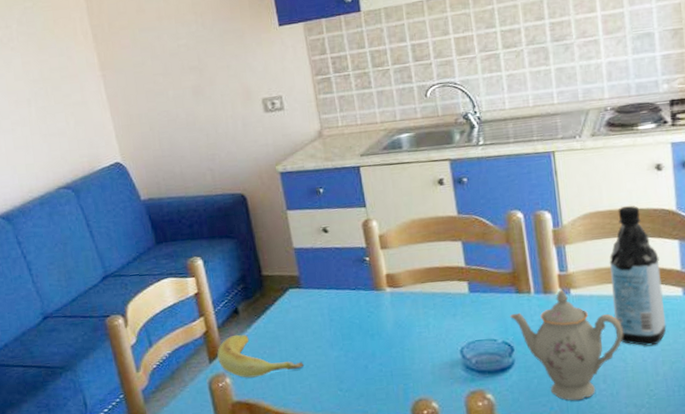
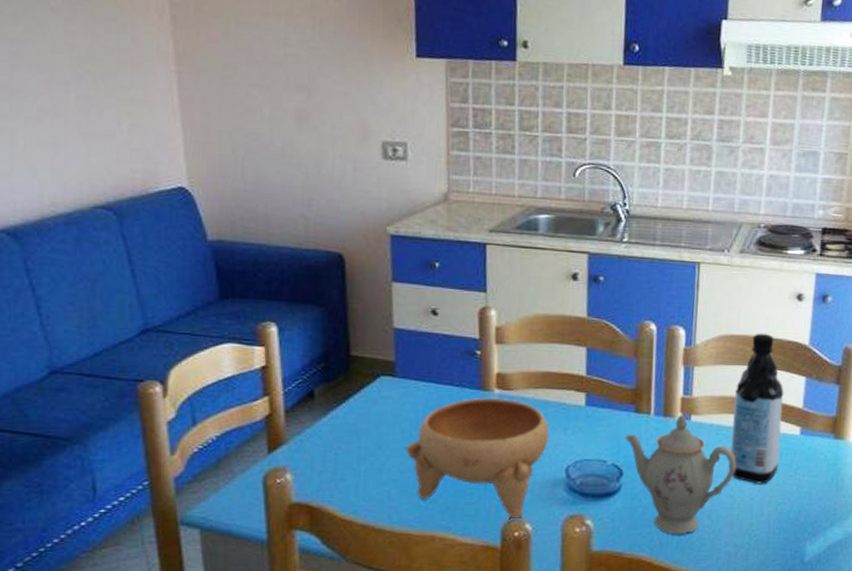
banana: present [217,334,305,378] -> none [280,422,386,476]
bowl: none [318,294,442,400] -> present [405,397,550,520]

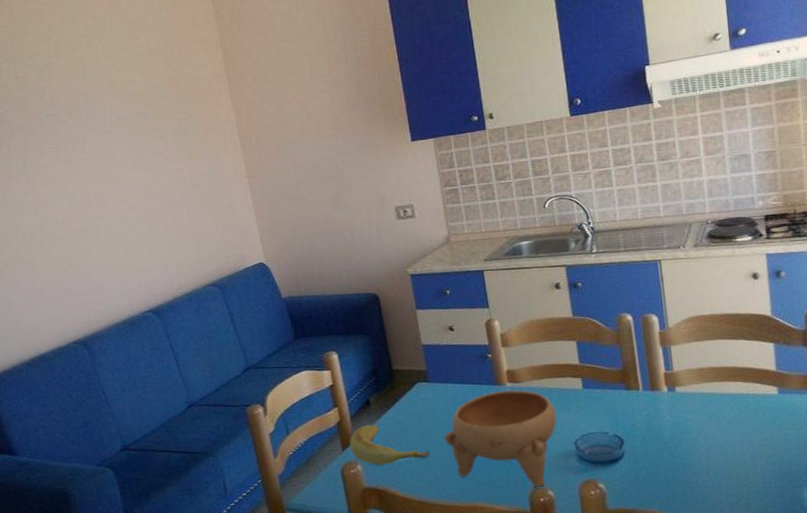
banana: none [280,422,386,476] -> present [349,424,431,466]
teapot: present [625,414,736,535] -> none [620,387,724,491]
water bottle: present [729,333,784,484] -> none [710,310,764,441]

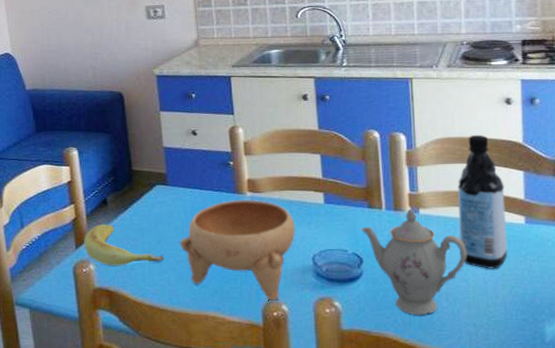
teapot: none [620,387,724,491] -> present [361,208,466,316]
water bottle: none [710,310,764,441] -> present [457,134,508,269]

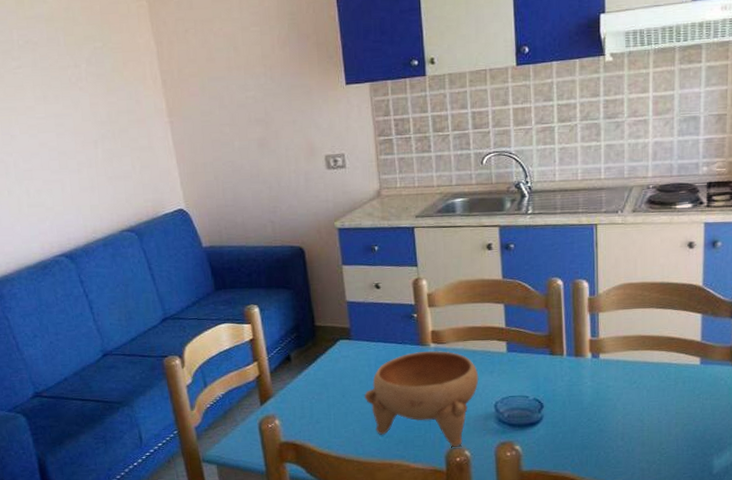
banana: present [84,224,165,266] -> none [268,380,350,421]
teapot: present [361,208,466,316] -> none [543,353,643,455]
water bottle: present [457,134,508,269] -> none [636,279,683,409]

